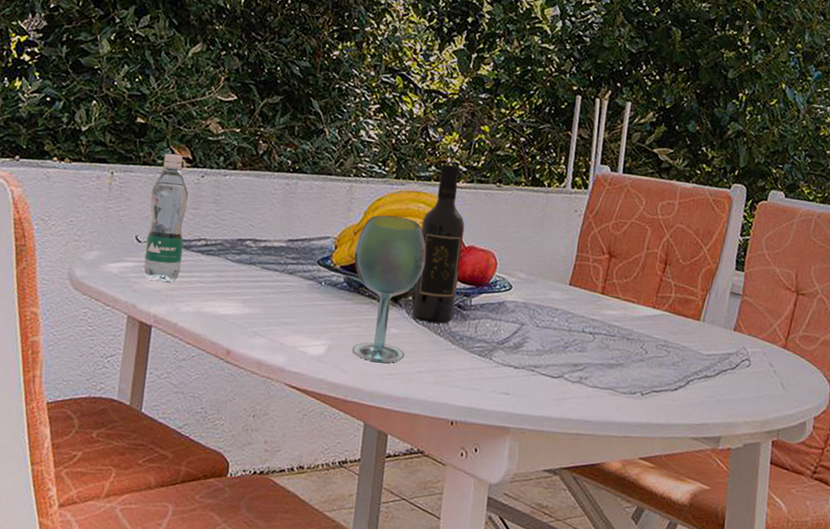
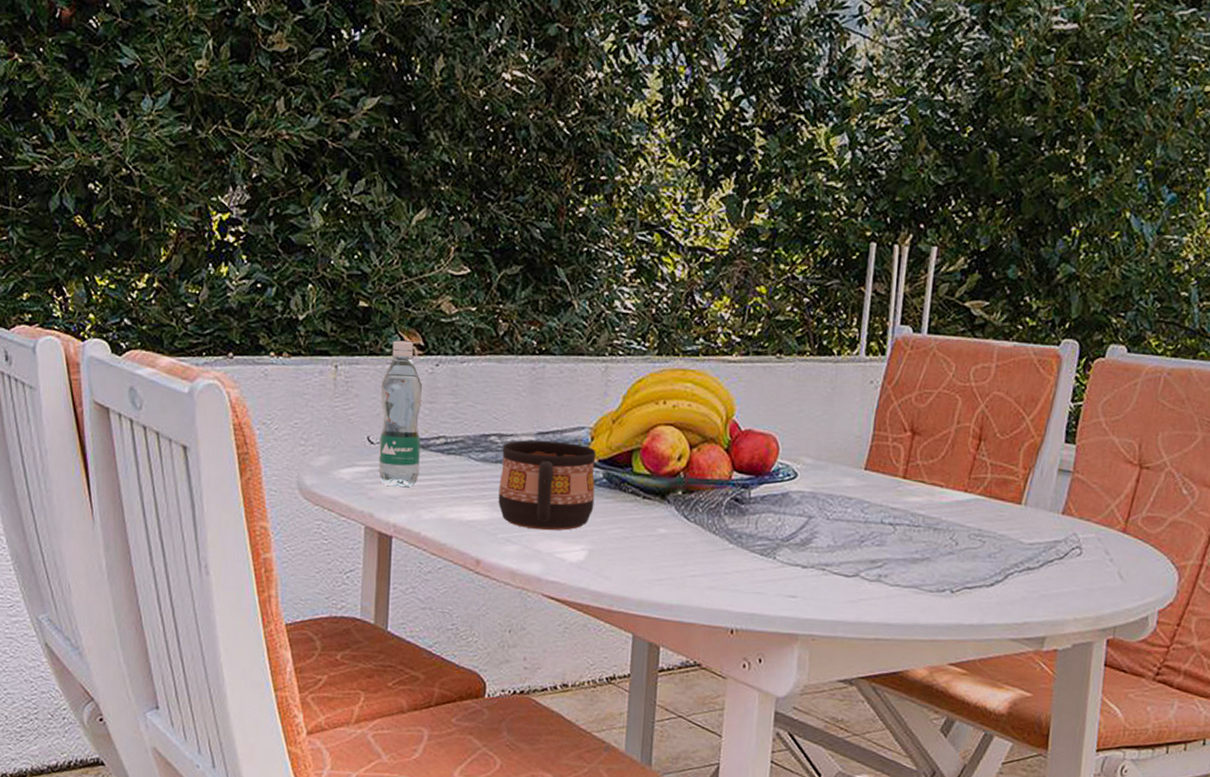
cup: none [249,246,339,327] -> present [498,440,596,531]
wine glass: present [352,215,427,363] -> none [613,398,697,568]
wine bottle: present [411,164,465,324] -> none [682,334,741,521]

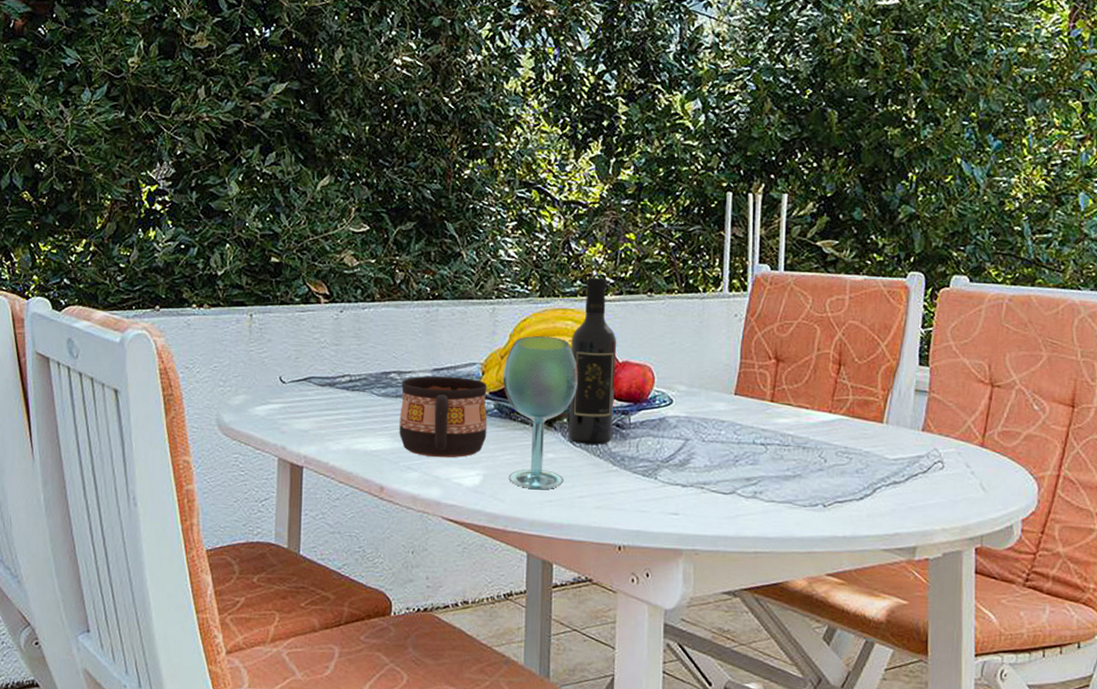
bottle: present [378,340,423,488] -> none [290,291,329,422]
wine glass: none [613,398,697,568] -> present [503,336,579,490]
wine bottle: none [682,334,741,521] -> present [568,277,617,445]

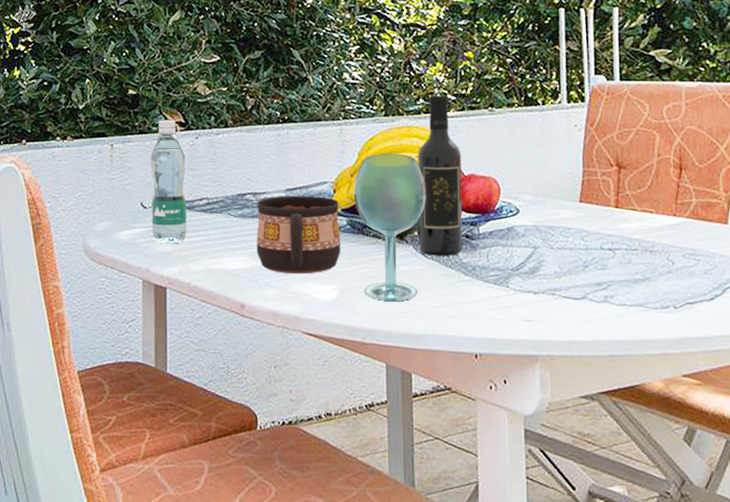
bottle: none [290,291,329,422] -> present [150,119,187,244]

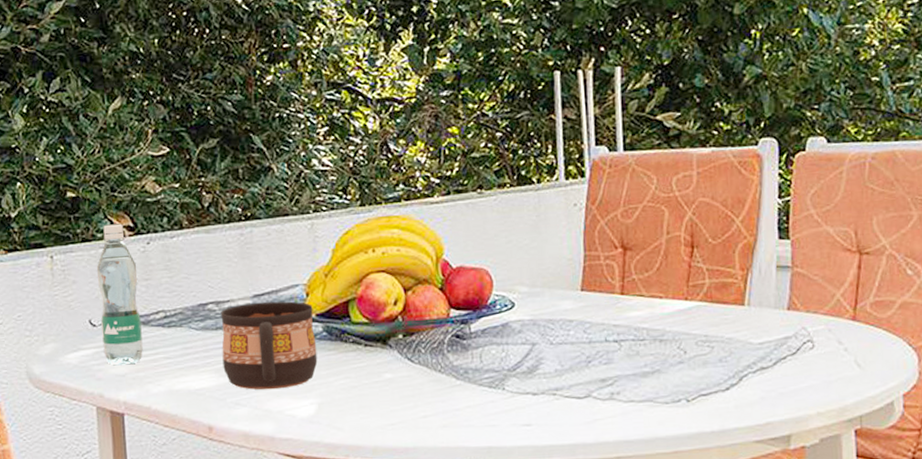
wine glass: present [353,153,427,302] -> none [329,248,411,414]
wine bottle: present [418,95,463,256] -> none [399,178,453,360]

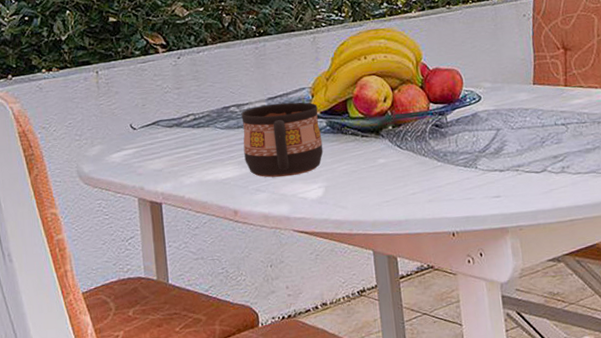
bottle: present [96,223,143,366] -> none [135,42,177,162]

